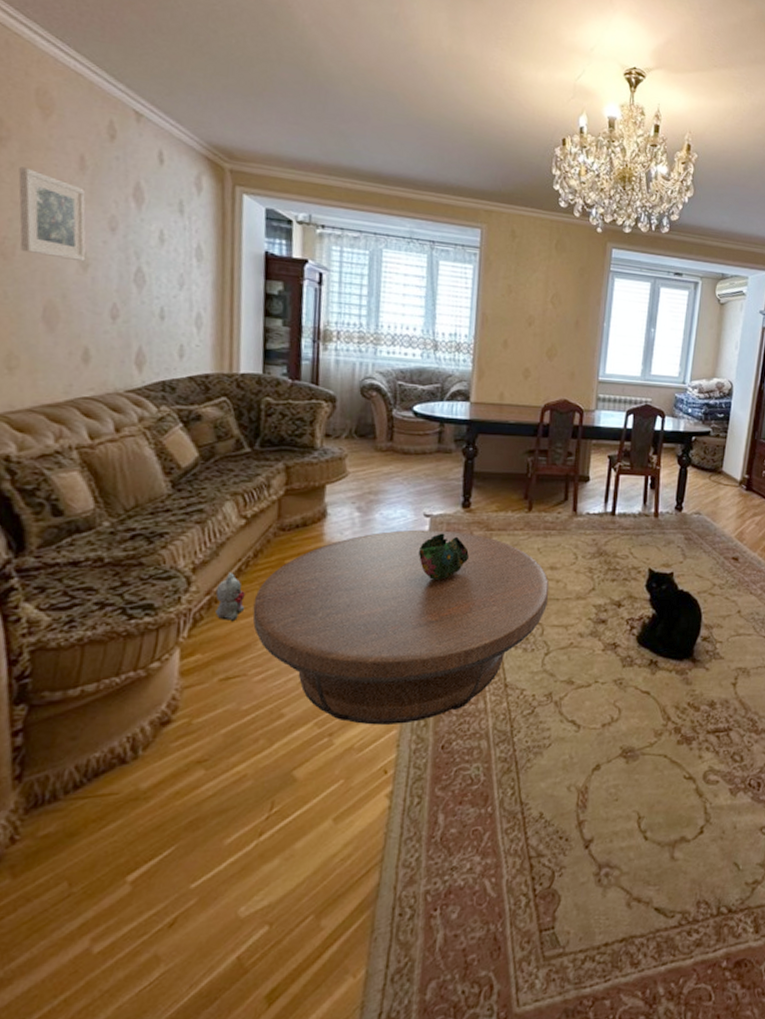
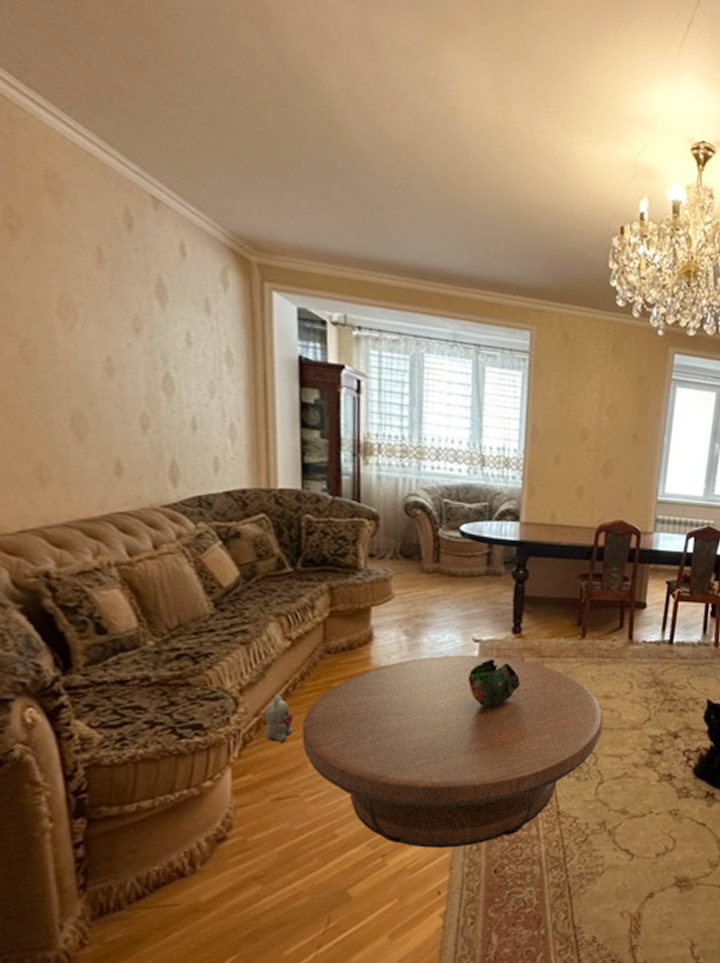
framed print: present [18,166,86,262] -> none [34,260,111,367]

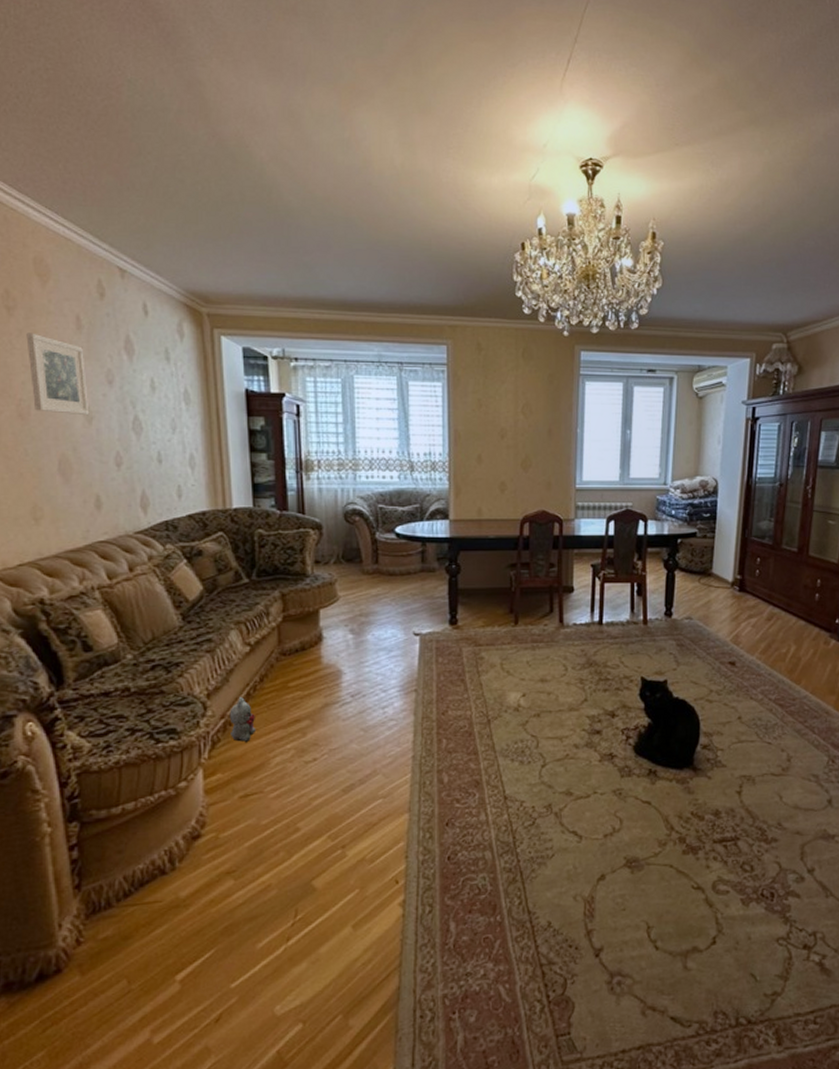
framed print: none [34,260,111,367] -> present [26,332,90,416]
coffee table: present [302,654,604,848] -> none [264,648,541,838]
decorative bowl: present [468,659,520,707] -> none [412,650,459,697]

